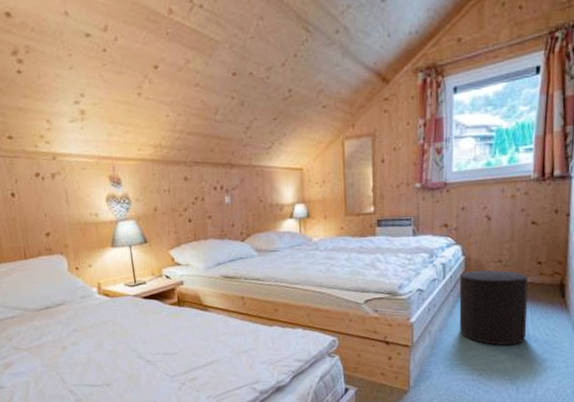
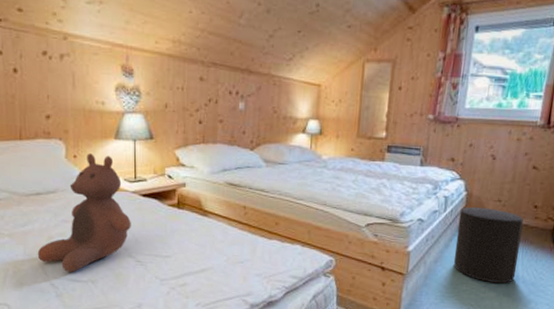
stuffed bear: none [54,264,137,378] -> present [37,153,131,272]

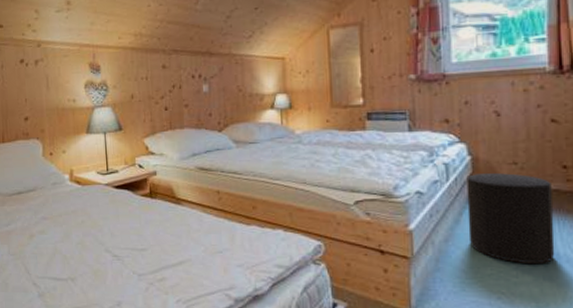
stuffed bear: present [37,153,131,272] -> none [20,150,106,270]

